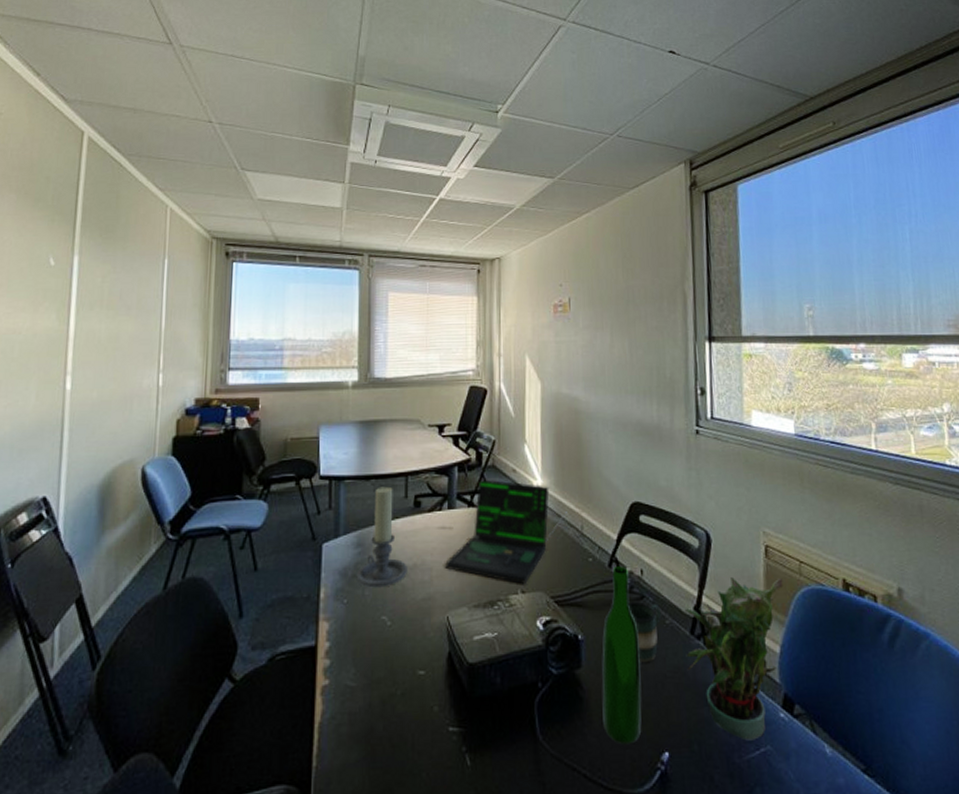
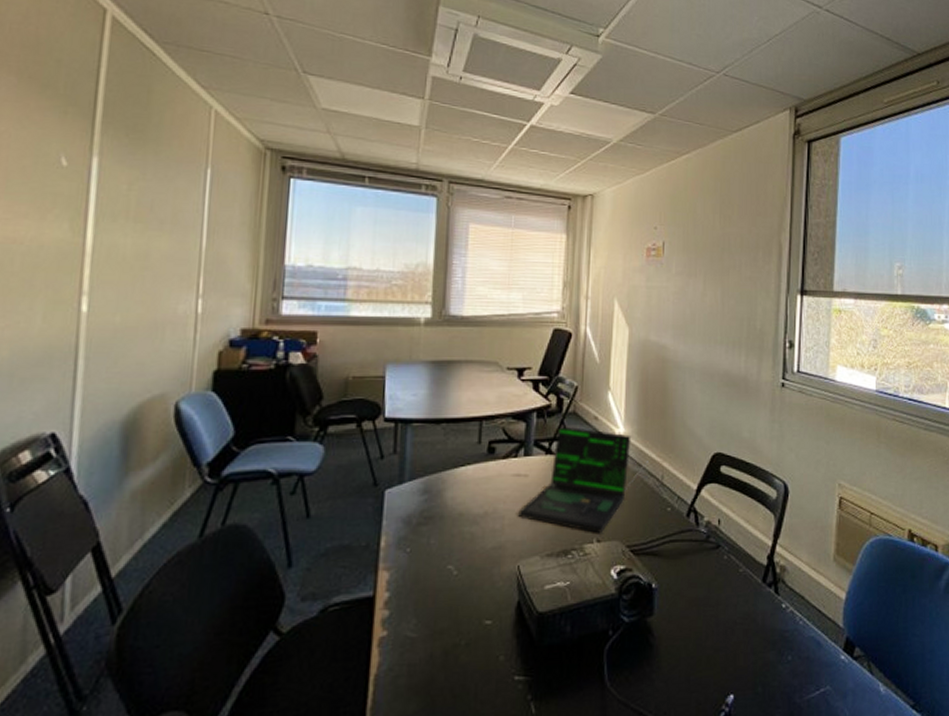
candle holder: present [356,486,407,588] -> none [421,431,478,537]
wine bottle: present [601,566,642,745] -> none [672,516,713,689]
mug: present [628,601,661,663] -> none [704,550,735,610]
potted plant: present [684,577,783,741] -> none [756,528,854,682]

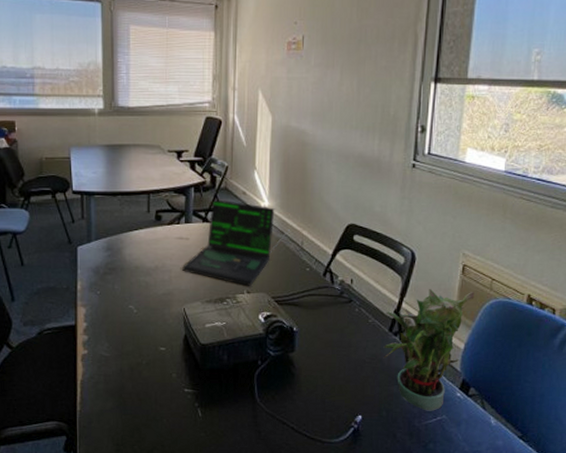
potted plant: none [756,528,854,682] -> present [383,289,475,411]

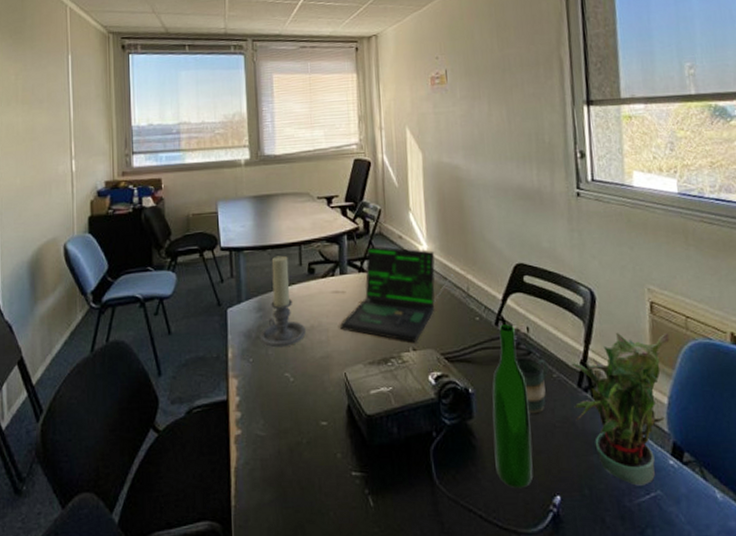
candle holder: none [107,202,150,284] -> present [259,255,306,348]
wine bottle: none [310,276,346,409] -> present [492,324,533,489]
mug: none [338,304,365,351] -> present [516,356,548,414]

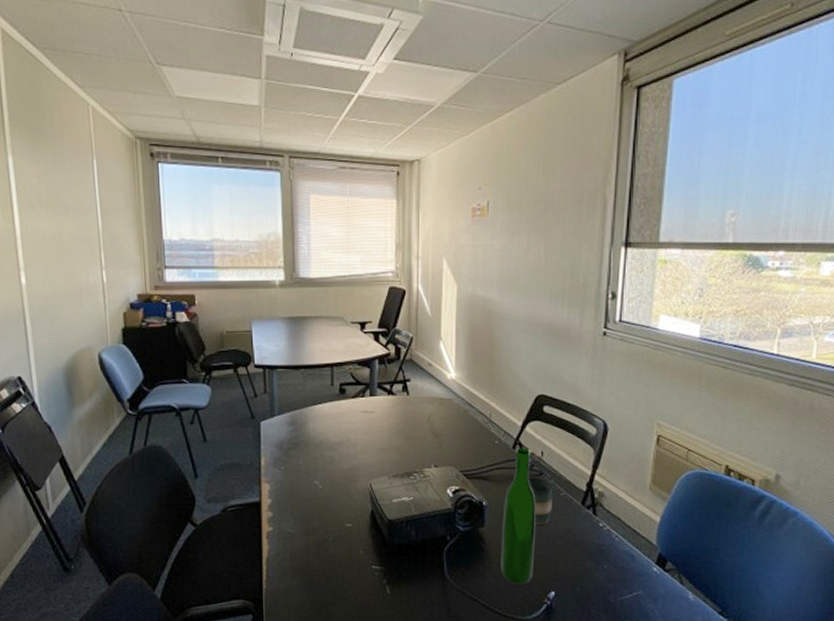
candle holder: present [259,255,306,348] -> none [291,375,335,459]
laptop: present [340,246,453,342] -> none [368,371,477,460]
potted plant: present [571,333,670,486] -> none [576,461,670,587]

